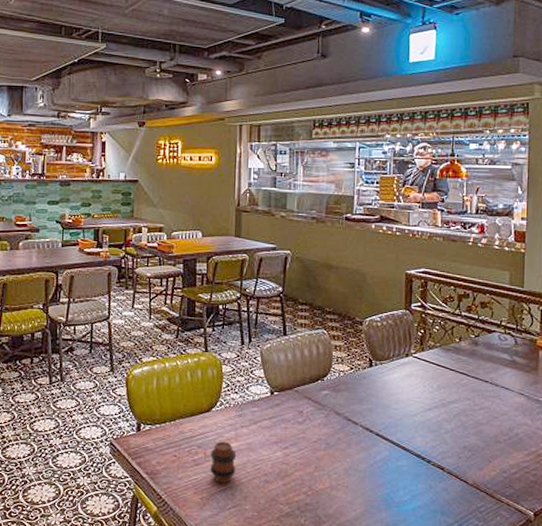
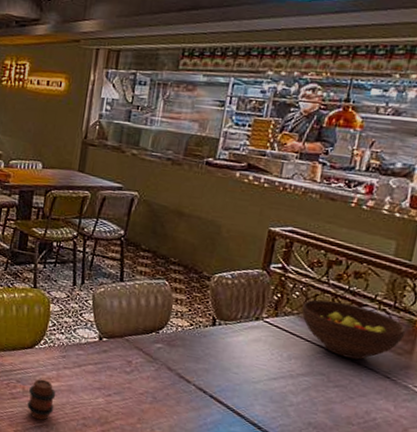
fruit bowl: none [443,330,530,381] -> present [301,299,407,360]

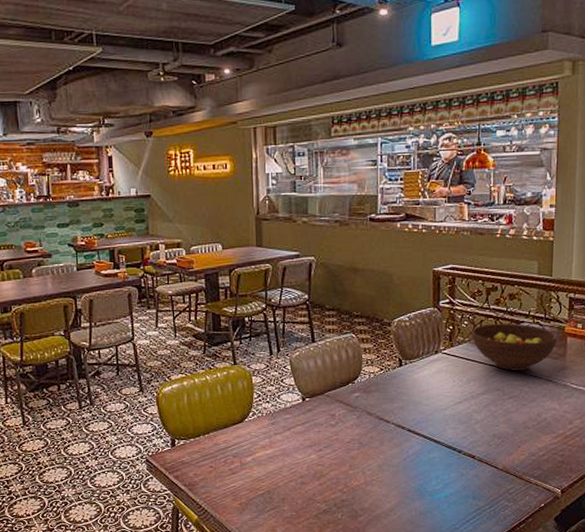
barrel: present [27,379,56,421] -> none [247,449,272,488]

